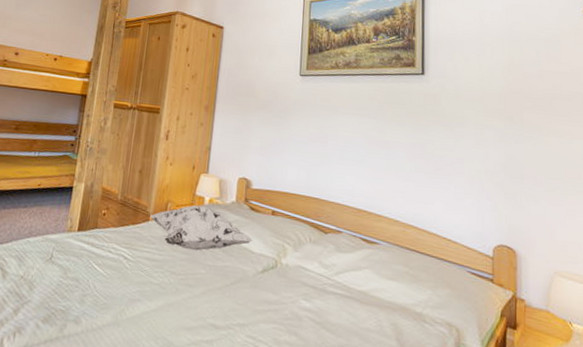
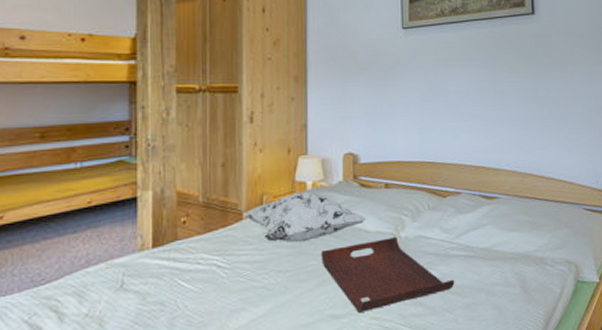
serving tray: none [209,261,330,329] -> present [321,236,455,313]

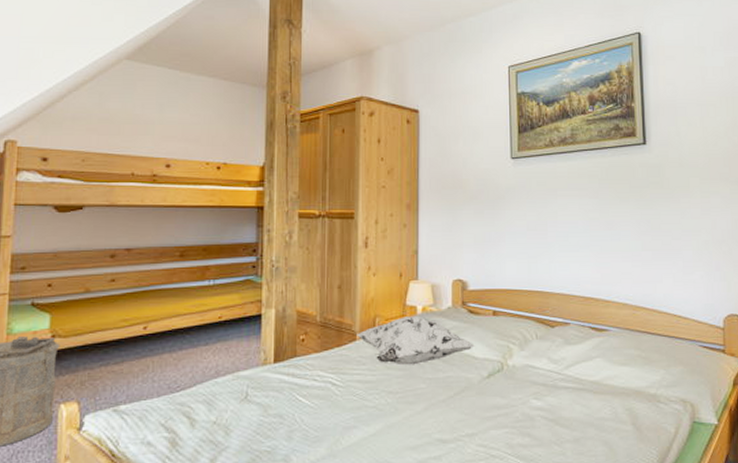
serving tray: present [321,236,455,313] -> none [430,364,563,438]

